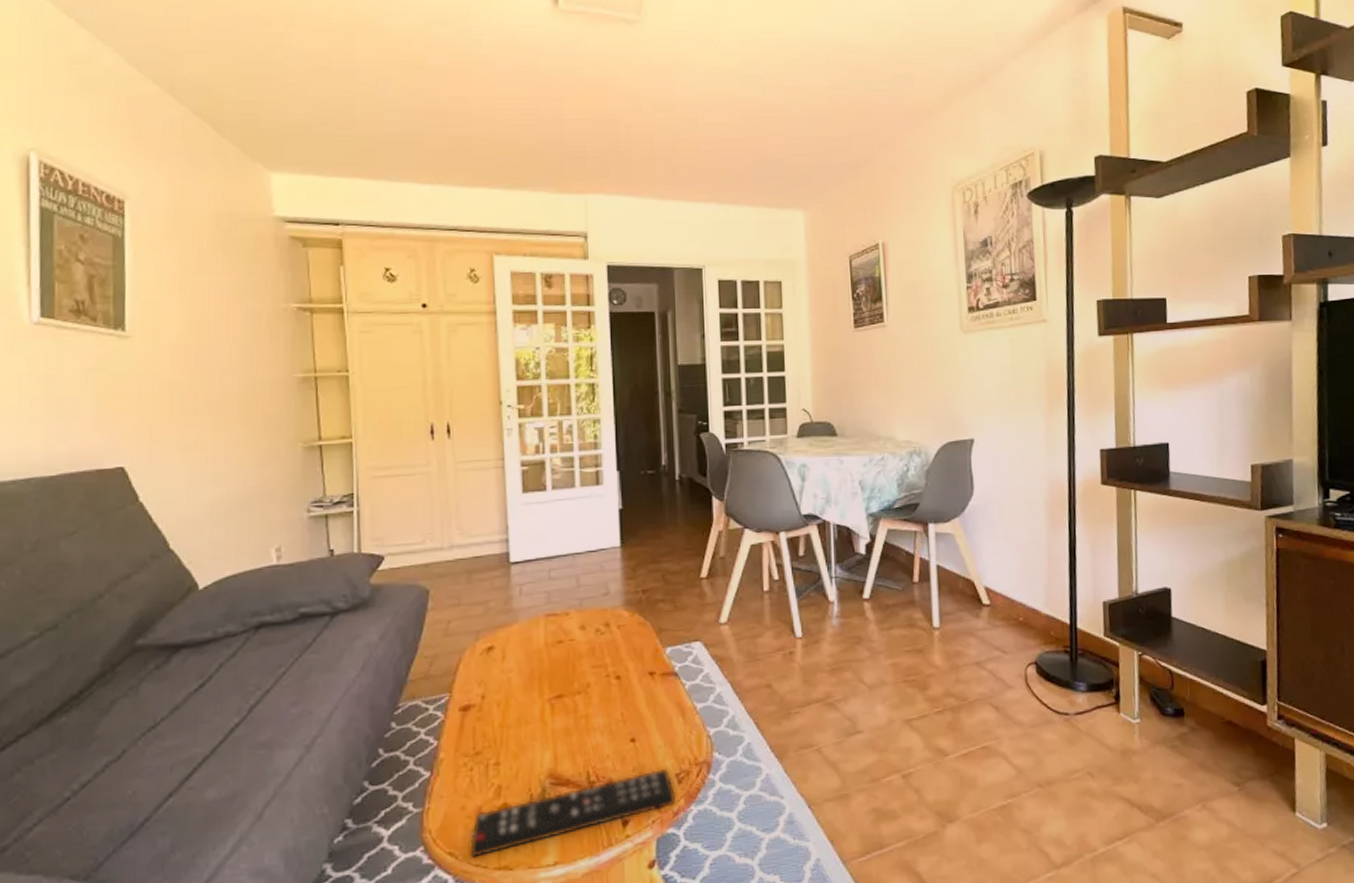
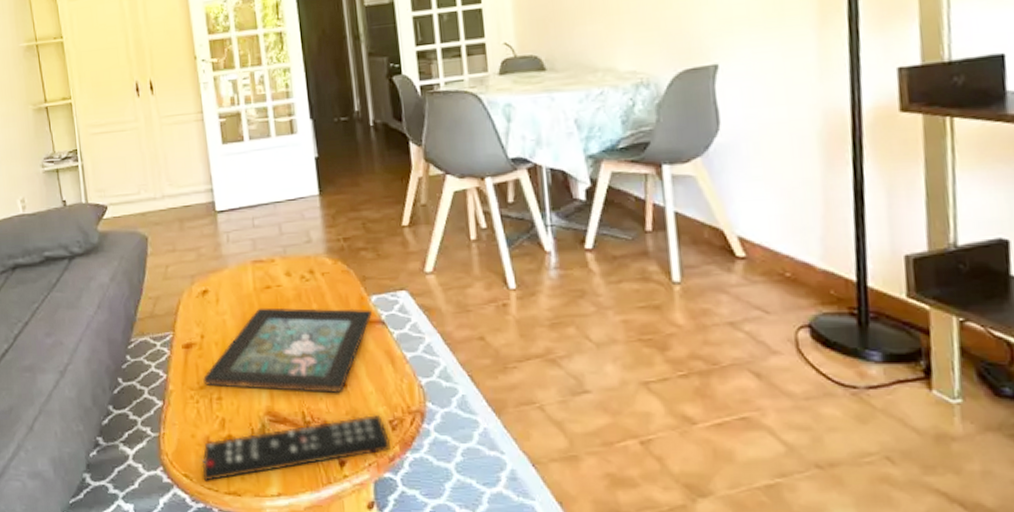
decorative tray: none [480,661,665,752] -> present [203,308,372,393]

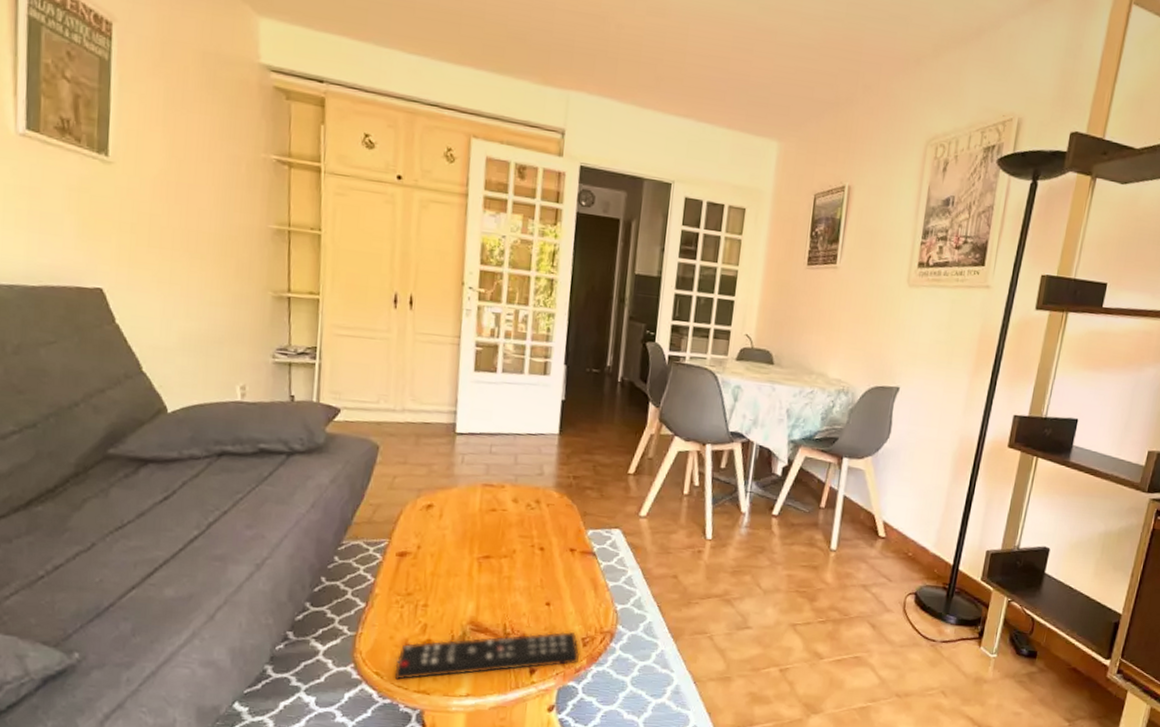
decorative tray: present [203,308,372,393] -> none [412,527,586,611]

